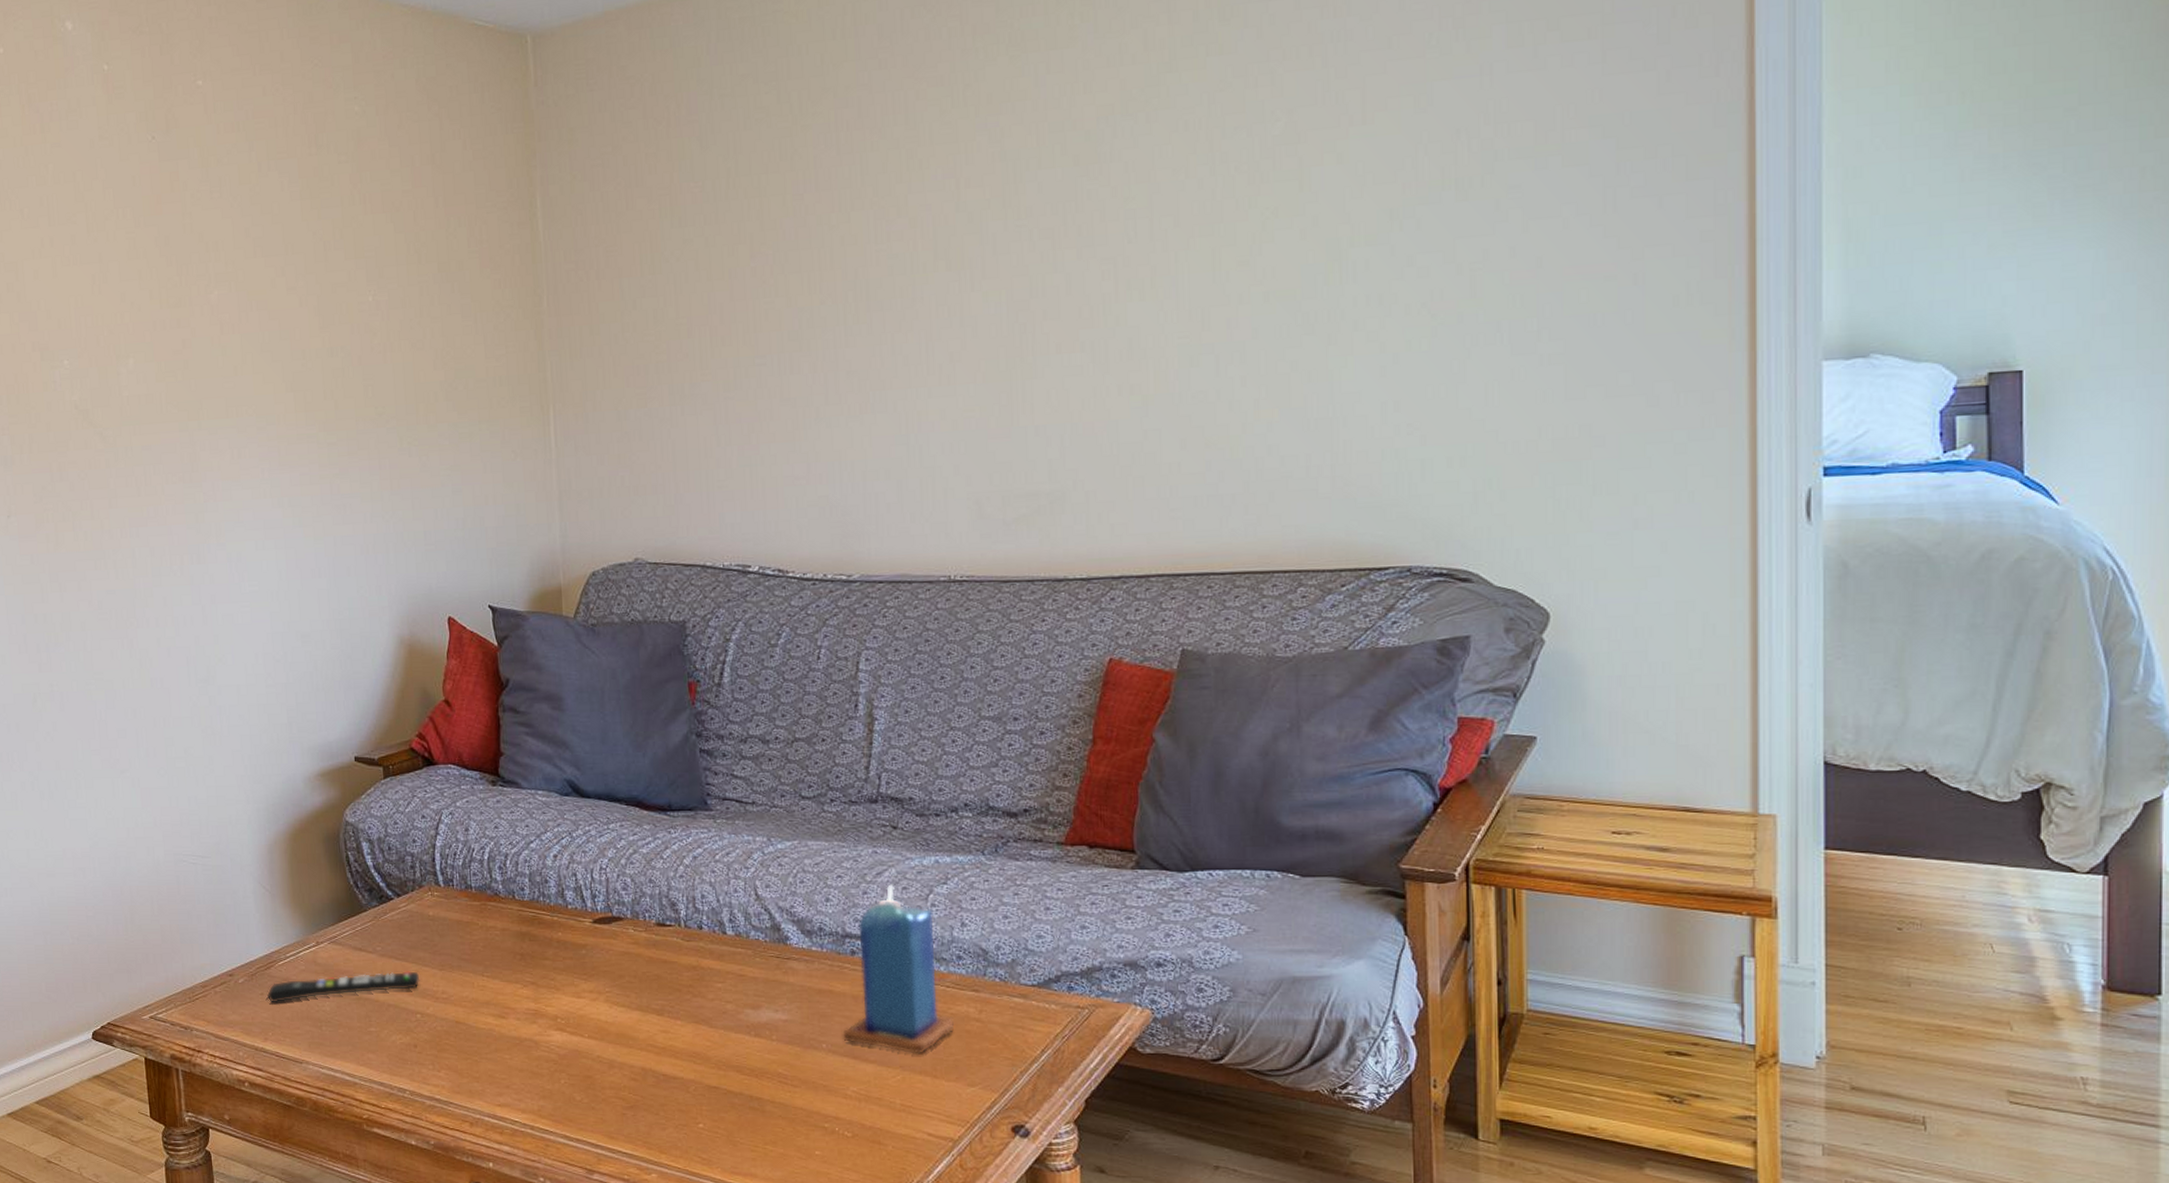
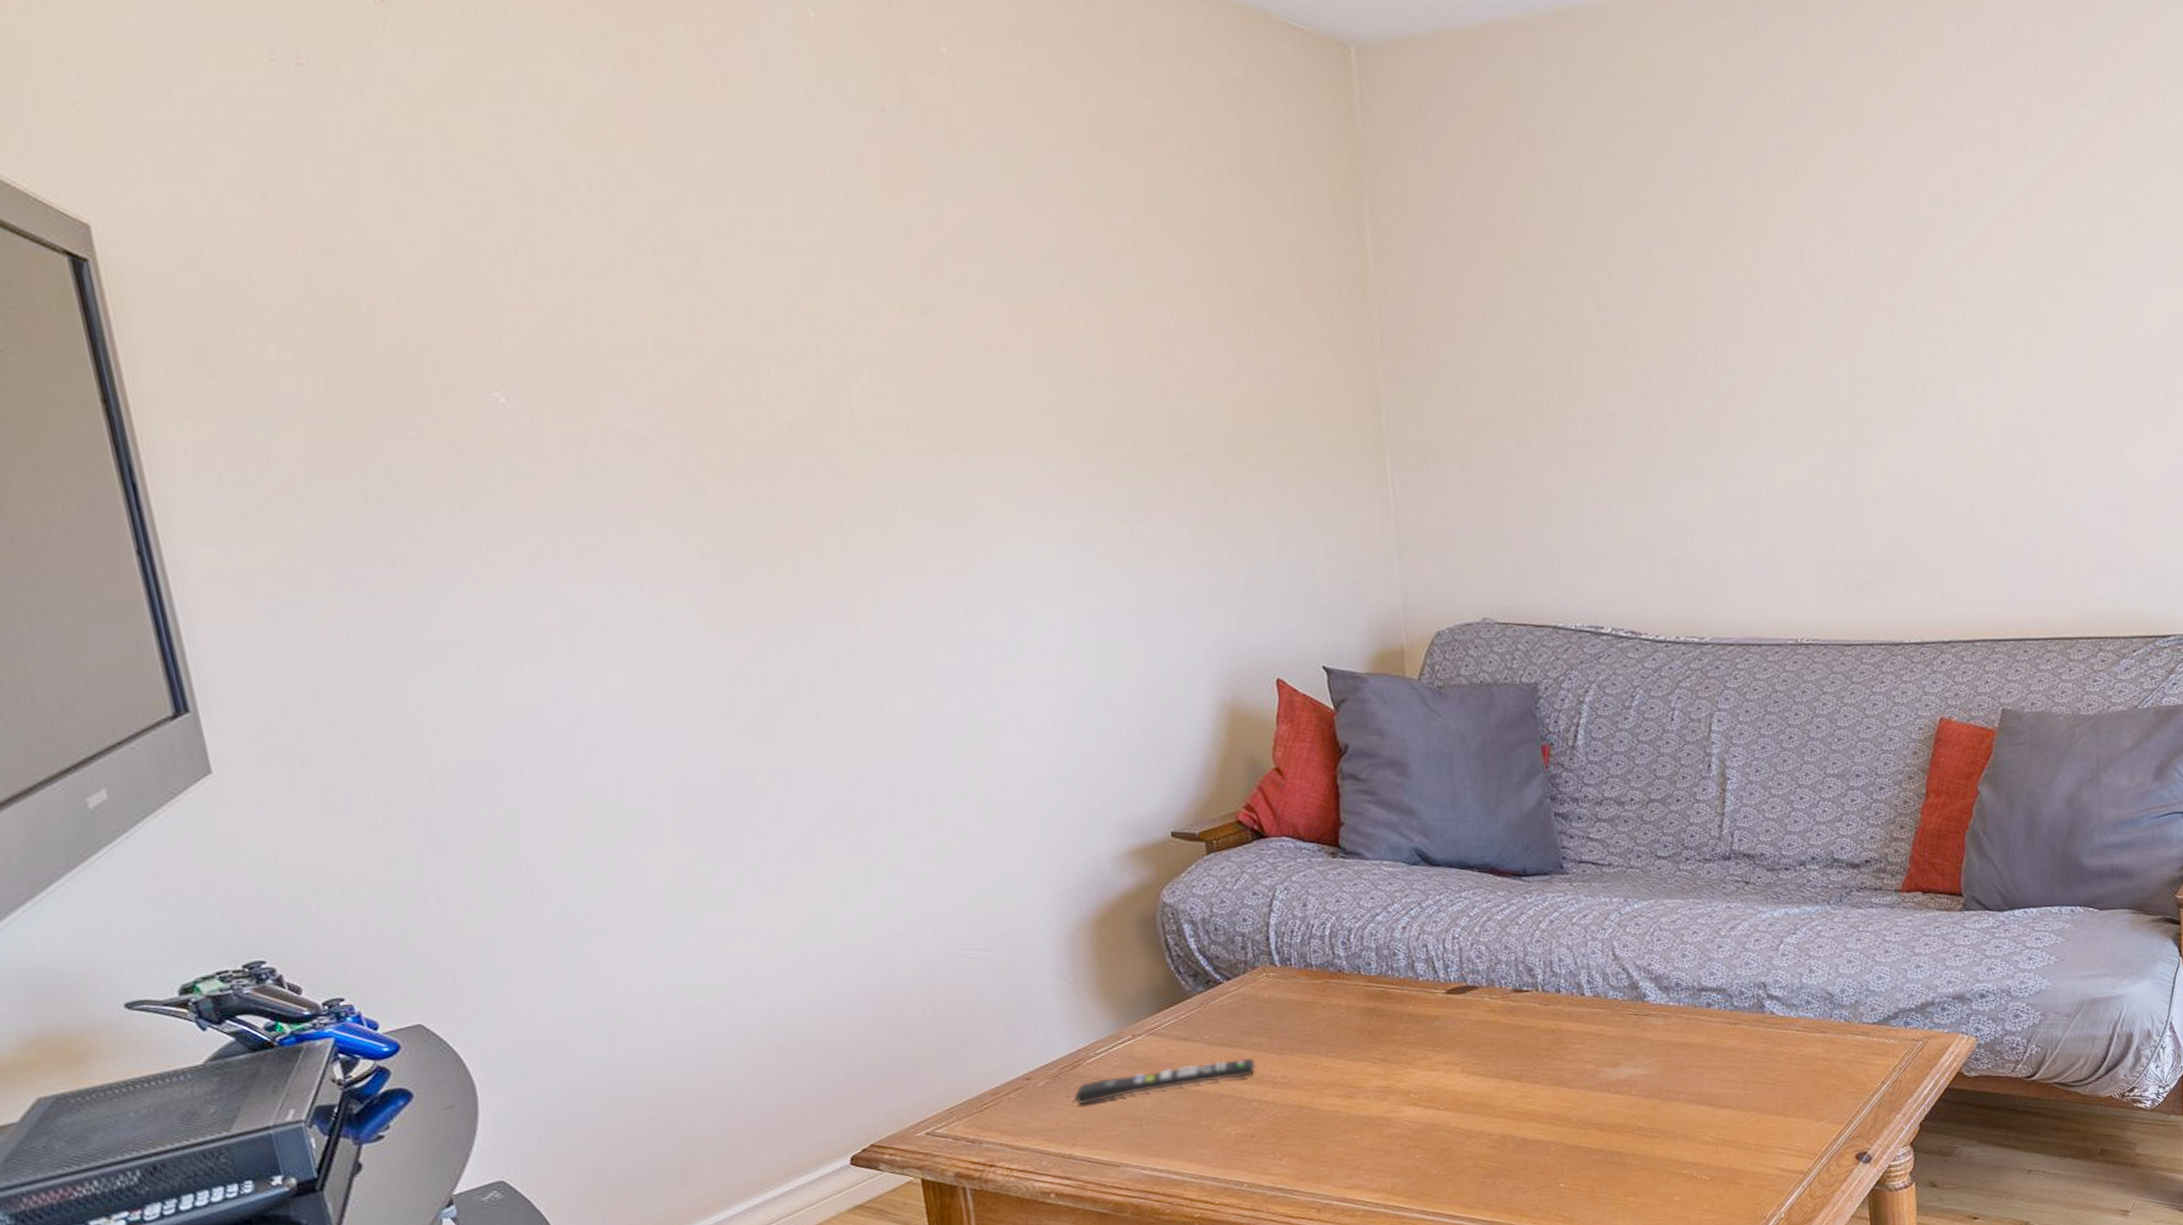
candle: present [843,884,955,1054] -> none [1700,937,1804,1097]

